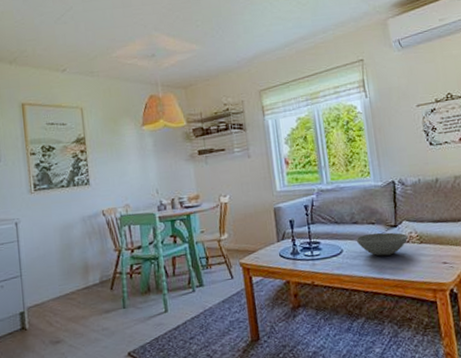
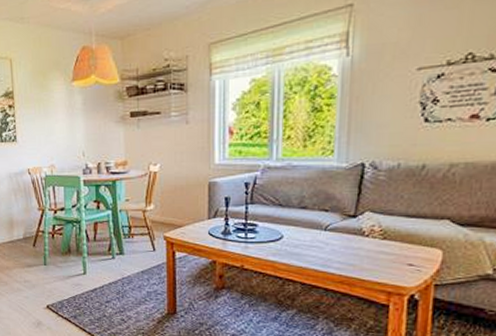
bowl: present [356,232,408,256] -> none [301,221,369,248]

